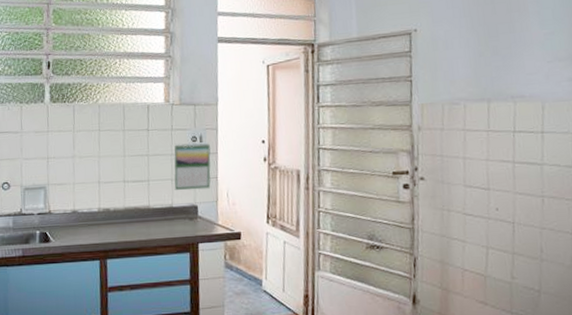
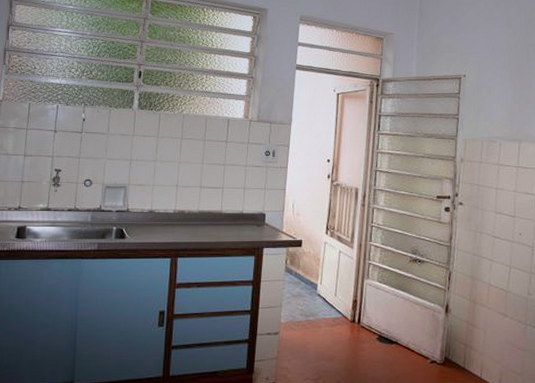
calendar: present [173,142,211,190] -> none [246,156,281,199]

